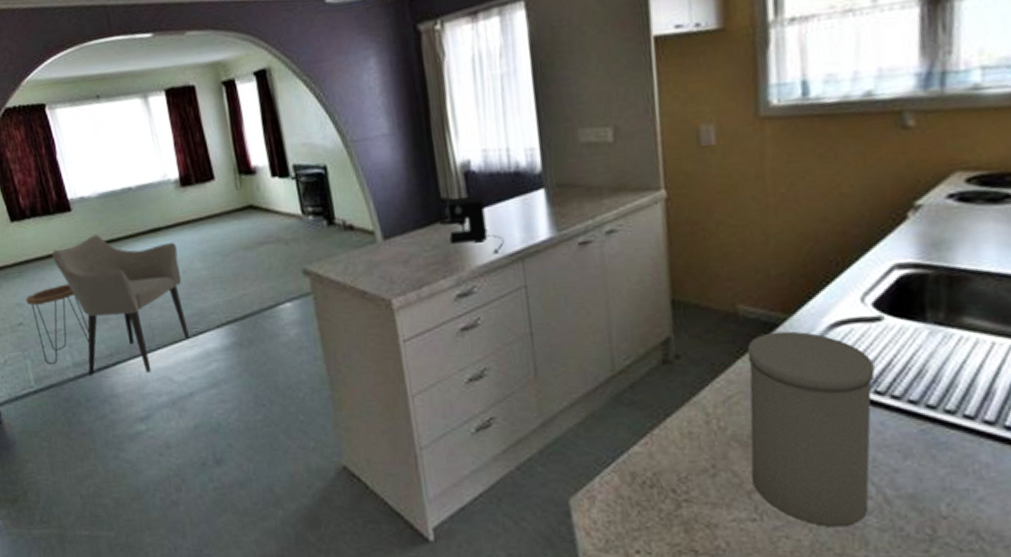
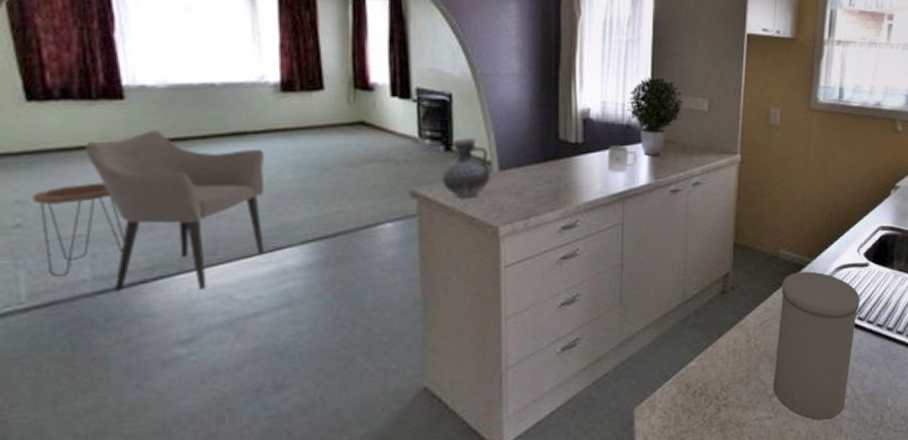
ceramic jug: none [328,209,376,272] -> present [441,138,490,197]
coffee maker: present [438,195,505,254] -> none [553,141,611,193]
mug: none [496,196,533,230] -> present [607,145,638,173]
potted plant: none [511,111,581,205] -> present [626,77,684,156]

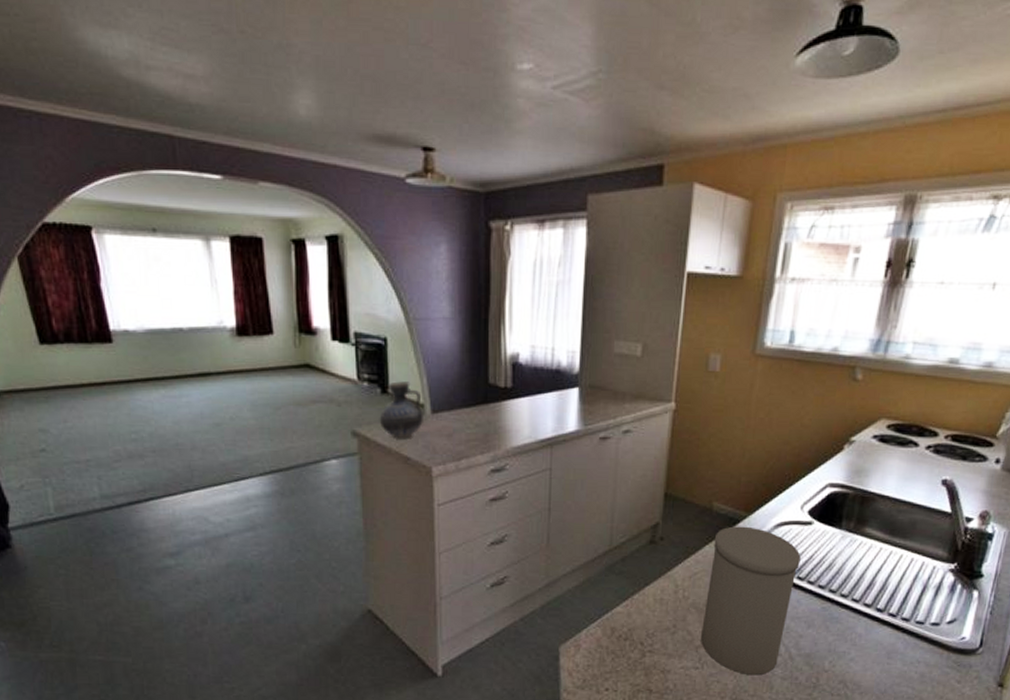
side table: present [32,182,125,278] -> none [51,415,122,495]
armchair: present [85,130,264,291] -> none [86,370,230,511]
mug: present [607,145,638,173] -> none [535,391,567,419]
potted plant: present [626,77,684,156] -> none [555,320,616,402]

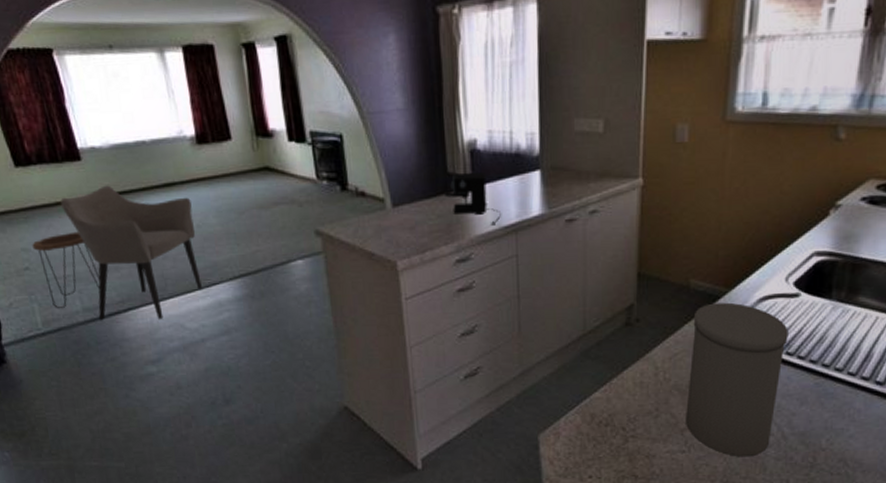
side table: none [51,415,122,495] -> present [32,231,100,309]
armchair: none [86,370,230,511] -> present [61,185,202,320]
ceramic jug: present [379,381,423,438] -> none [340,177,385,234]
coffee maker: none [483,385,539,438] -> present [443,172,502,226]

